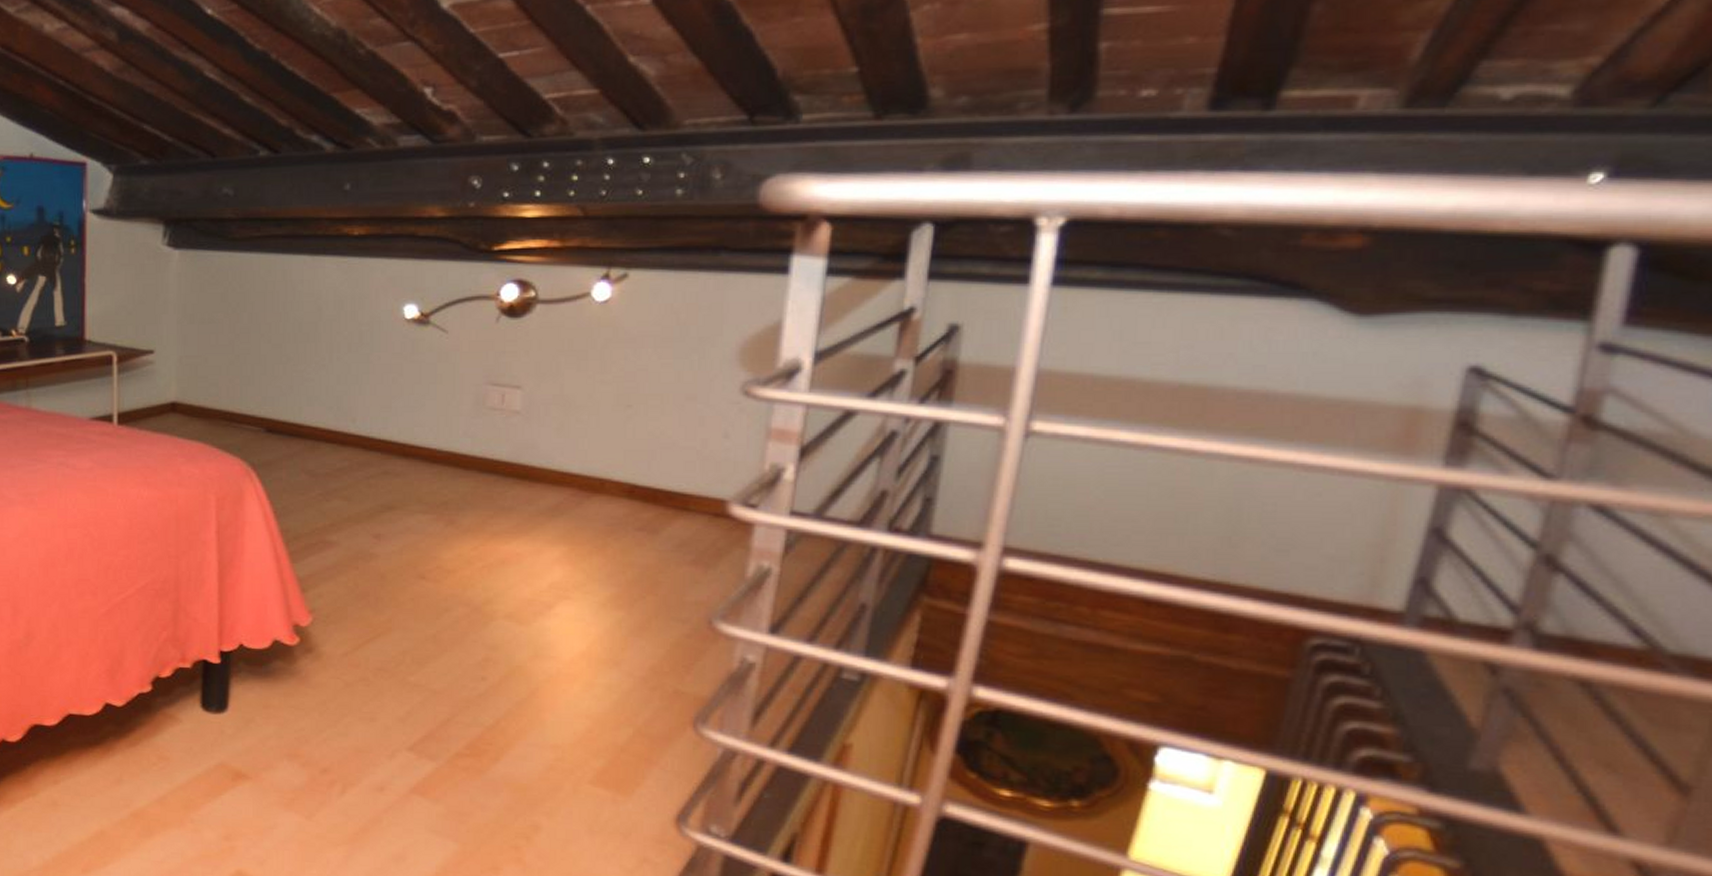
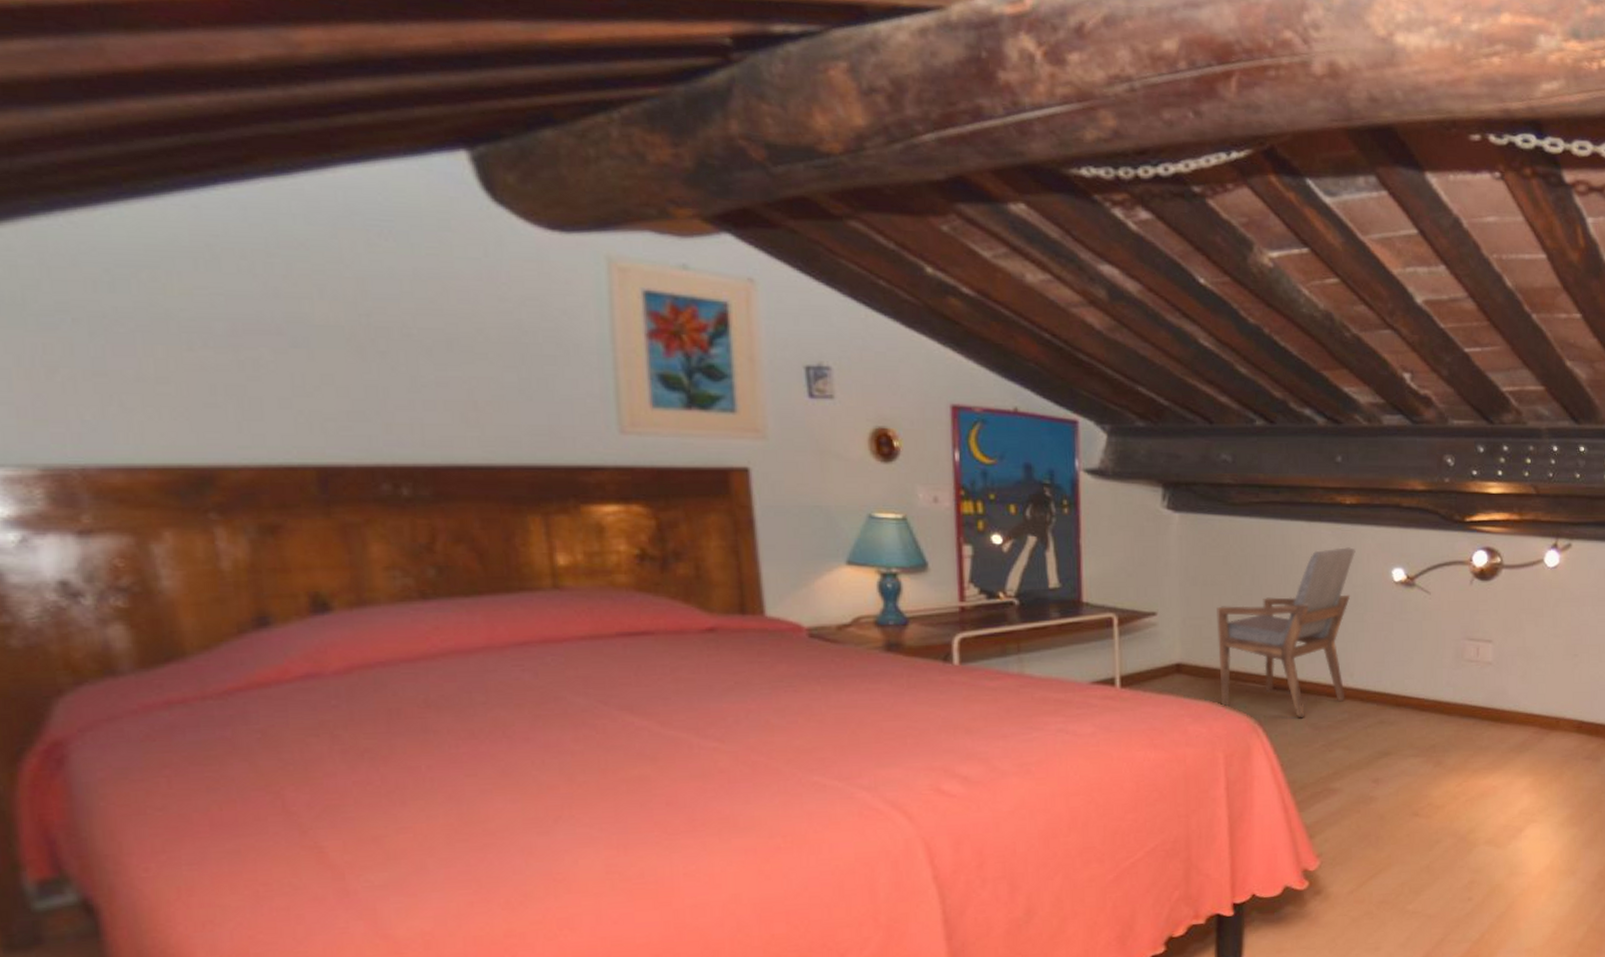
armchair: none [213,282,363,464] -> present [1217,547,1356,719]

